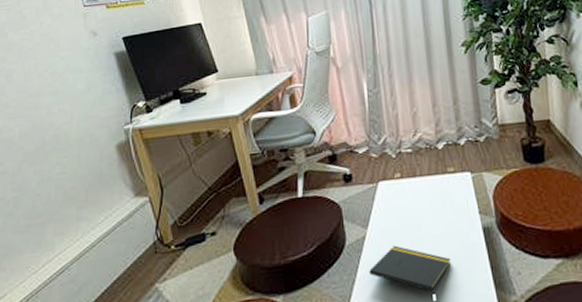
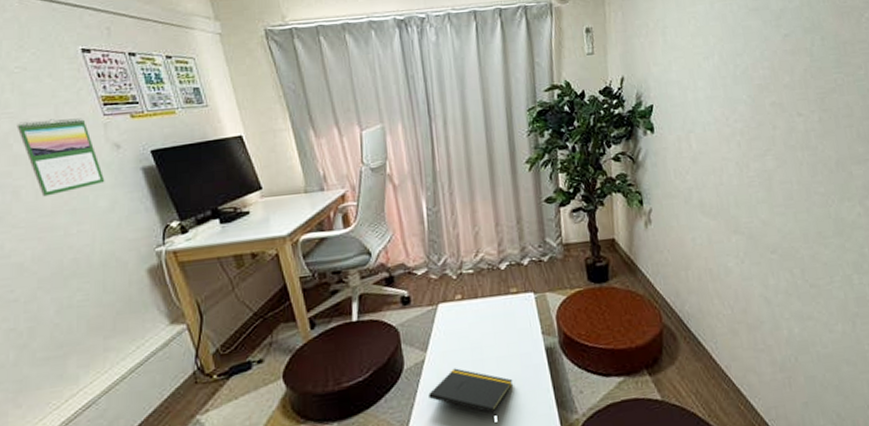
calendar: none [12,9,83,79] -> present [17,118,105,197]

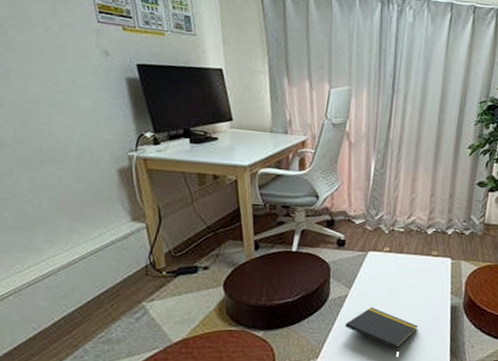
calendar: present [17,118,105,197] -> none [14,11,91,85]

